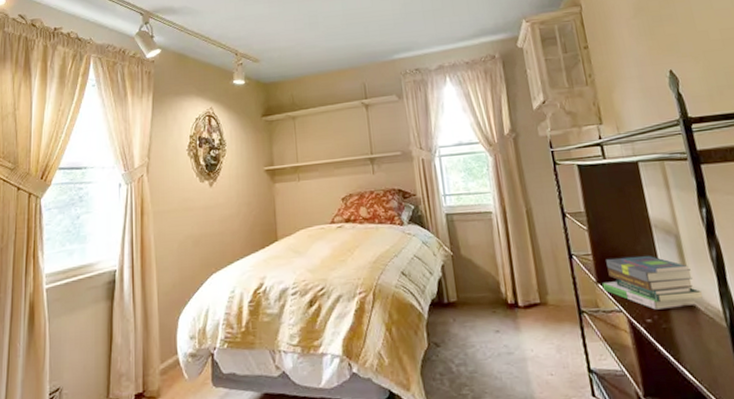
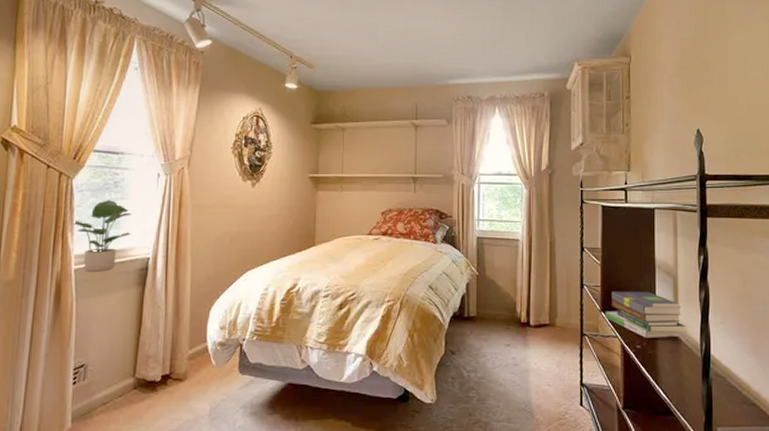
potted plant: none [42,215,97,291] -> present [73,200,132,273]

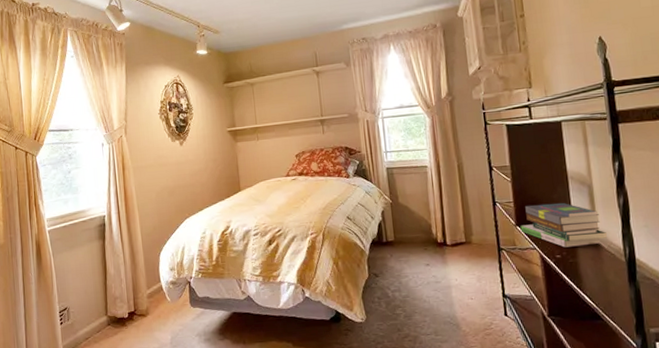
potted plant: present [73,200,132,273] -> none [41,170,88,233]

